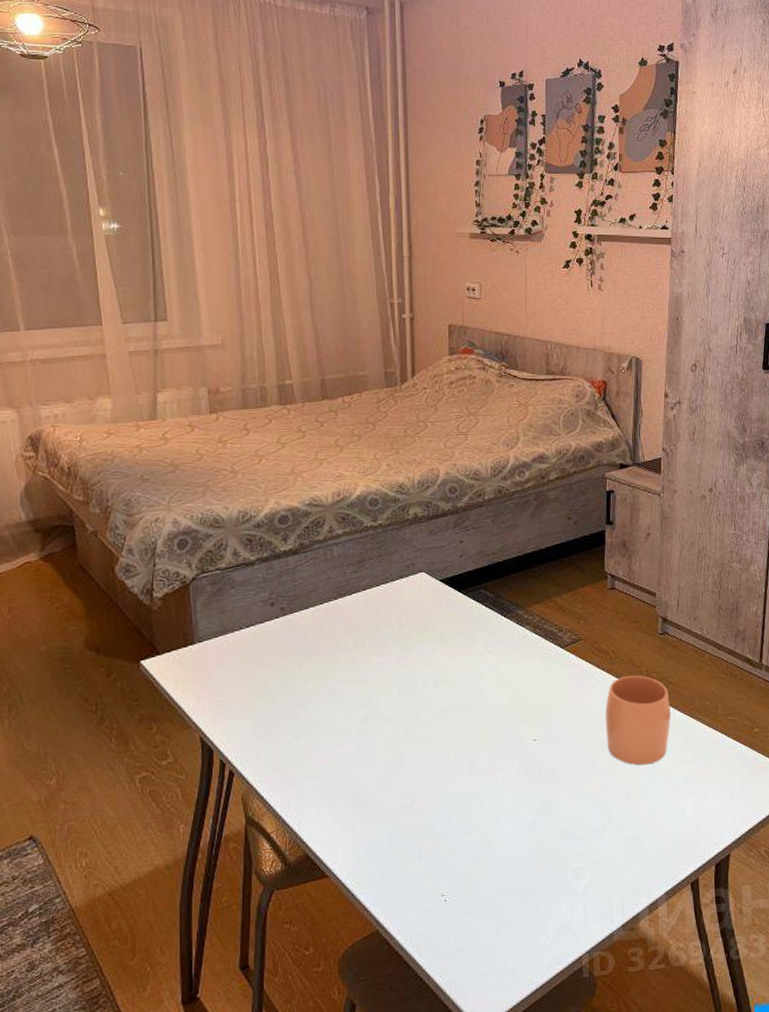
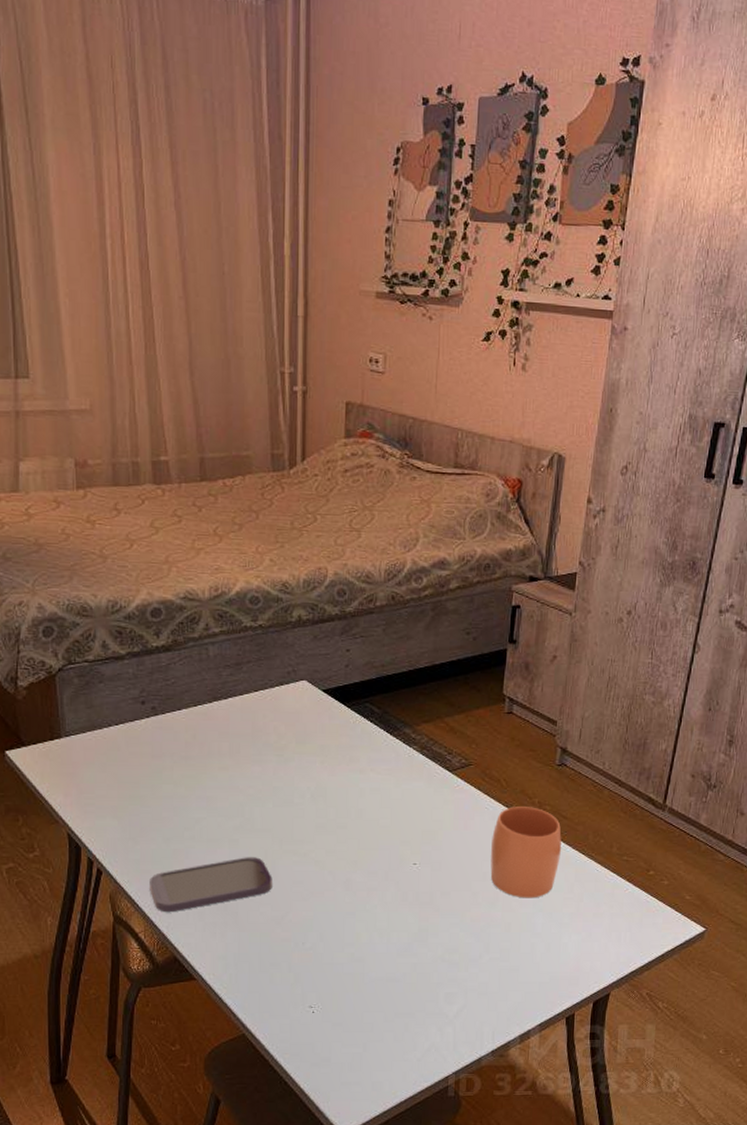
mobile phone: none [281,746,400,810] -> present [150,857,272,913]

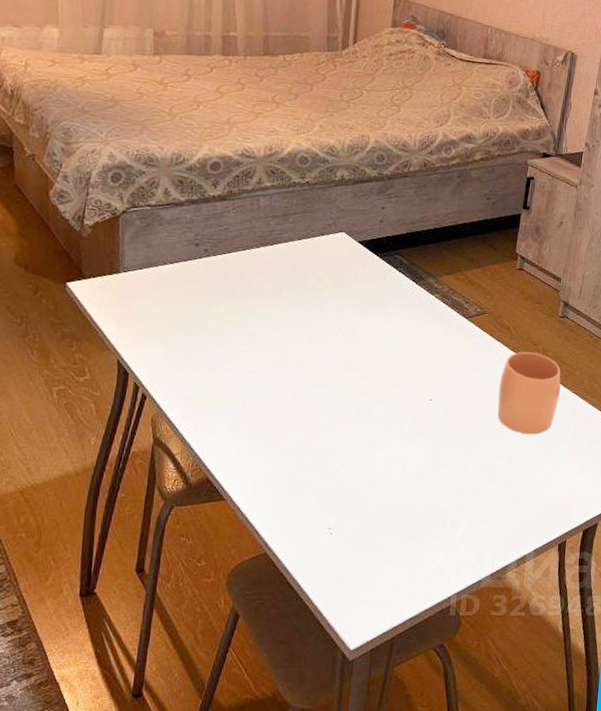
mobile phone: present [150,857,272,913] -> none [189,388,303,437]

